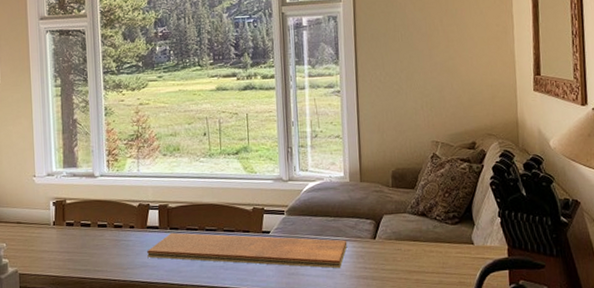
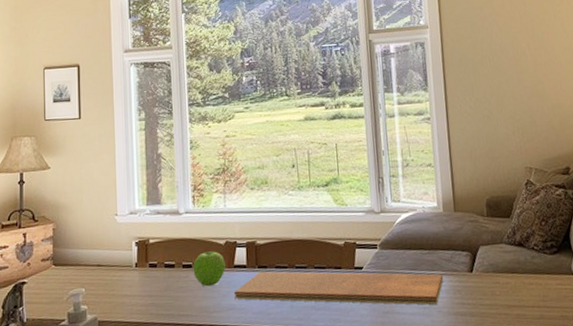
fruit: none [108,212,139,245] -> present [193,251,225,287]

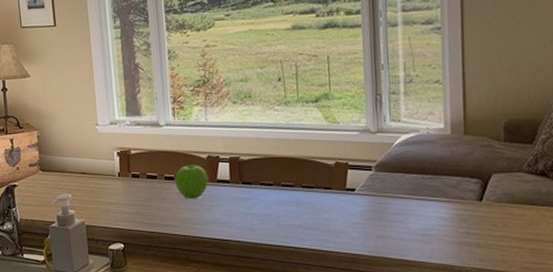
chopping board: present [234,271,444,306] -> none [218,187,448,233]

